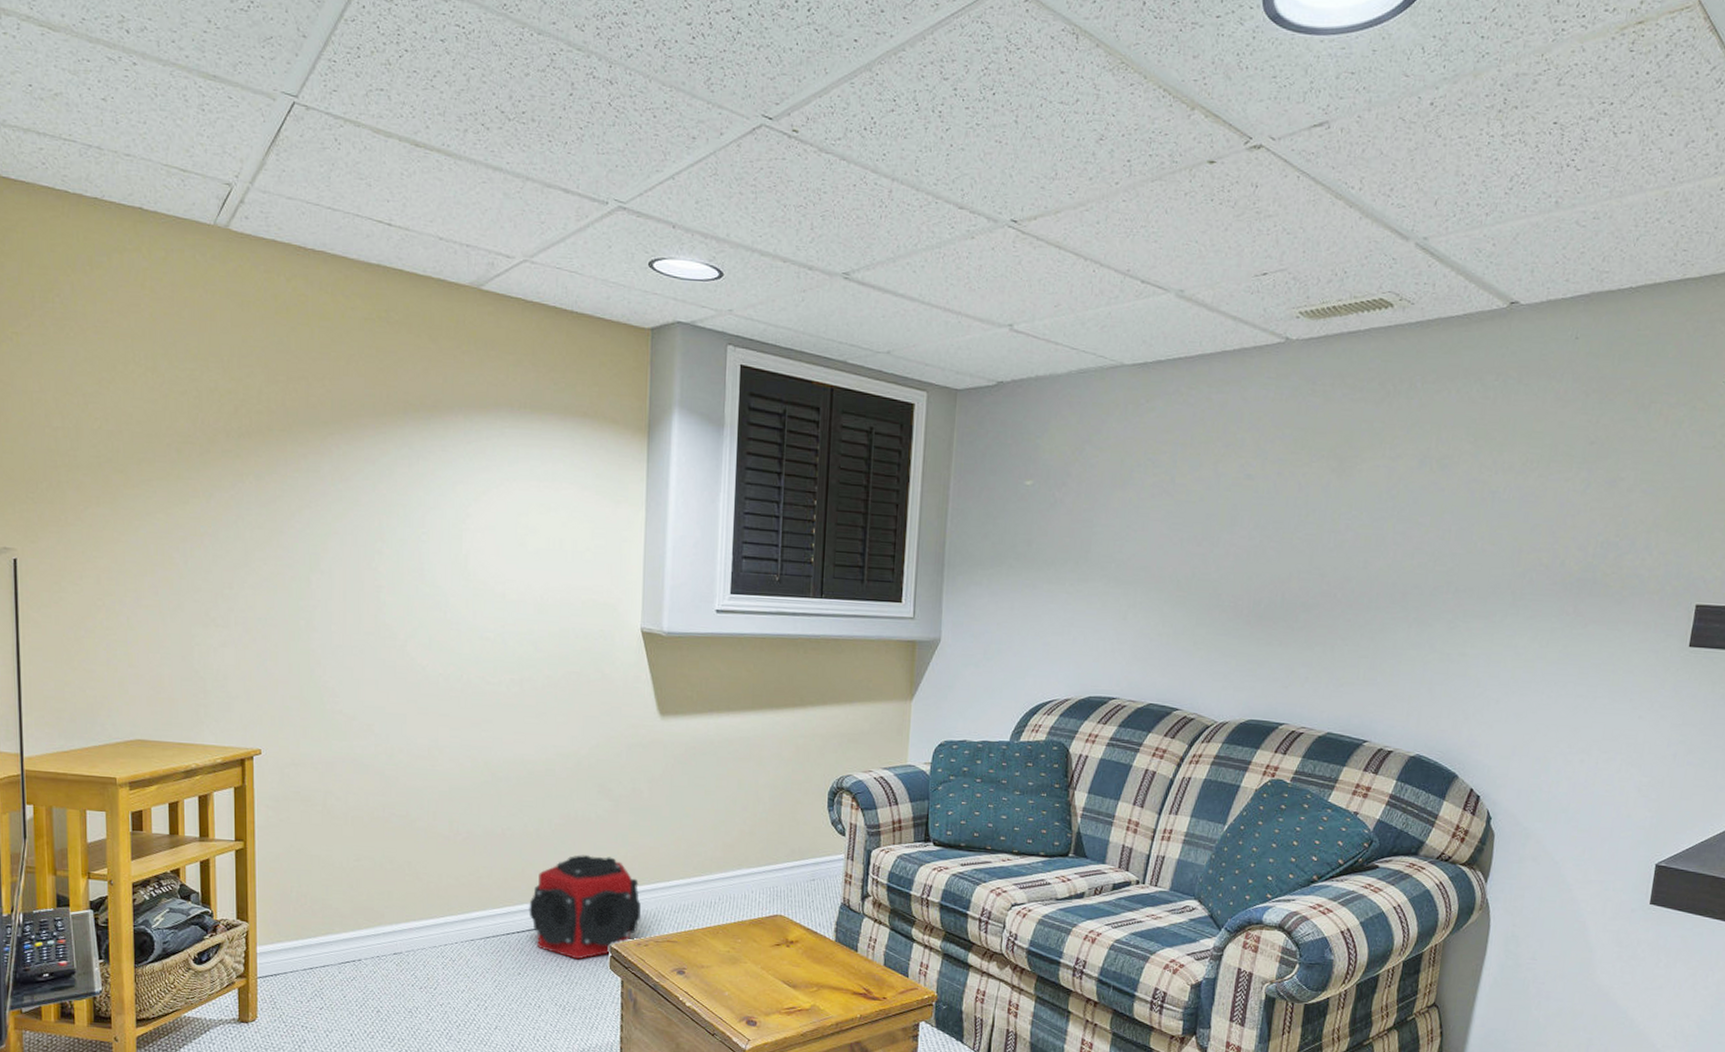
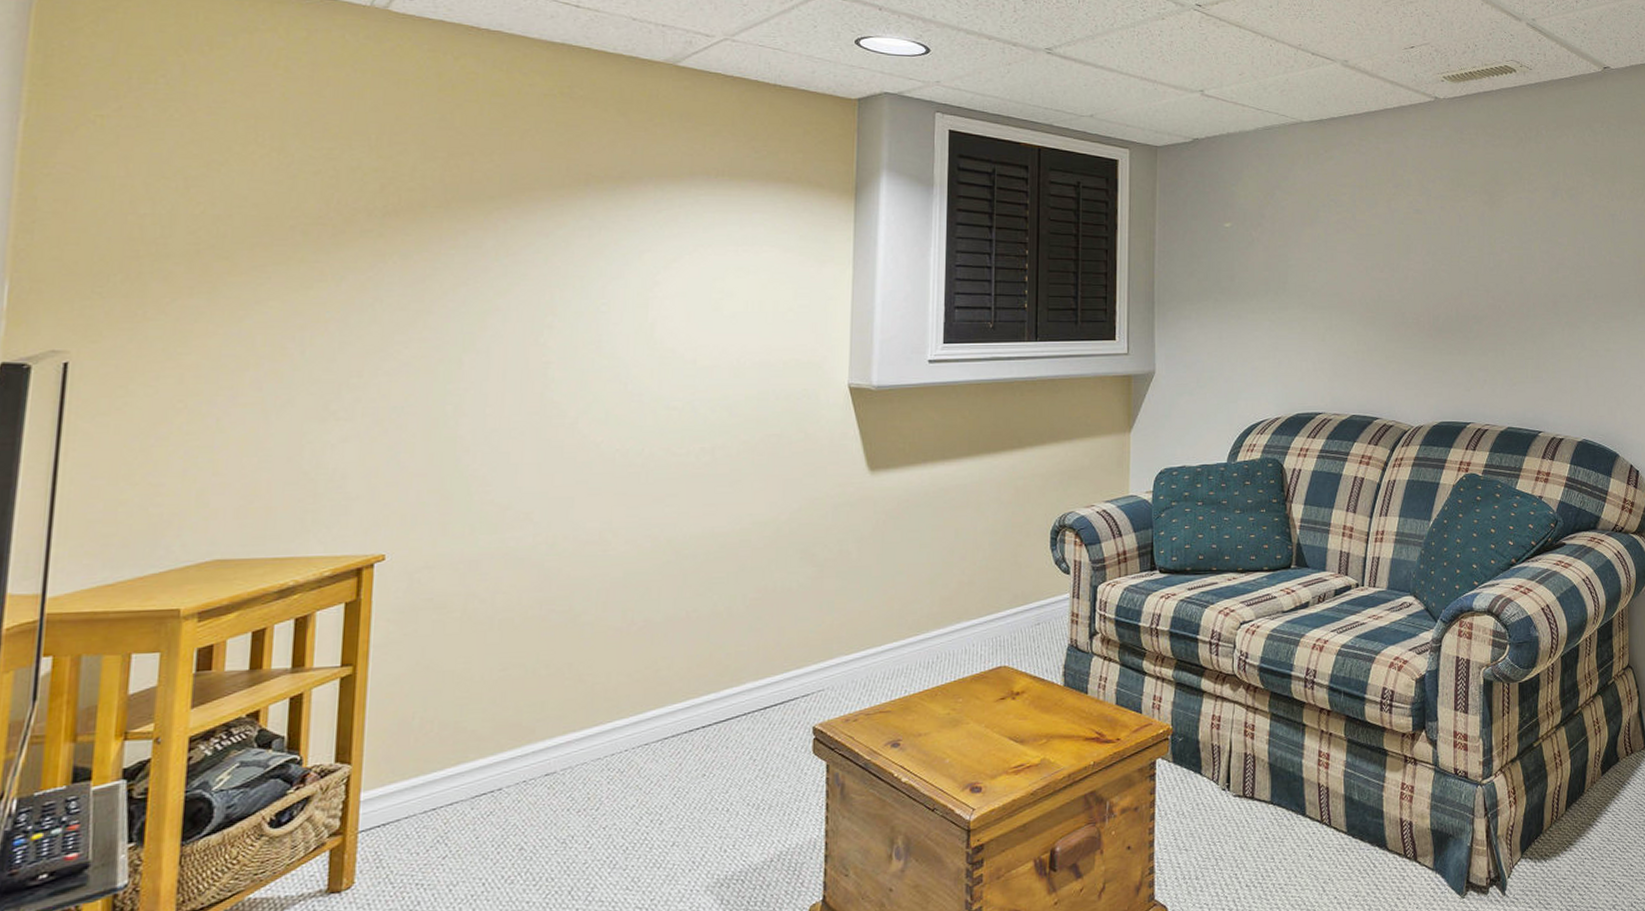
speaker: present [529,855,641,960] -> none [717,627,849,749]

